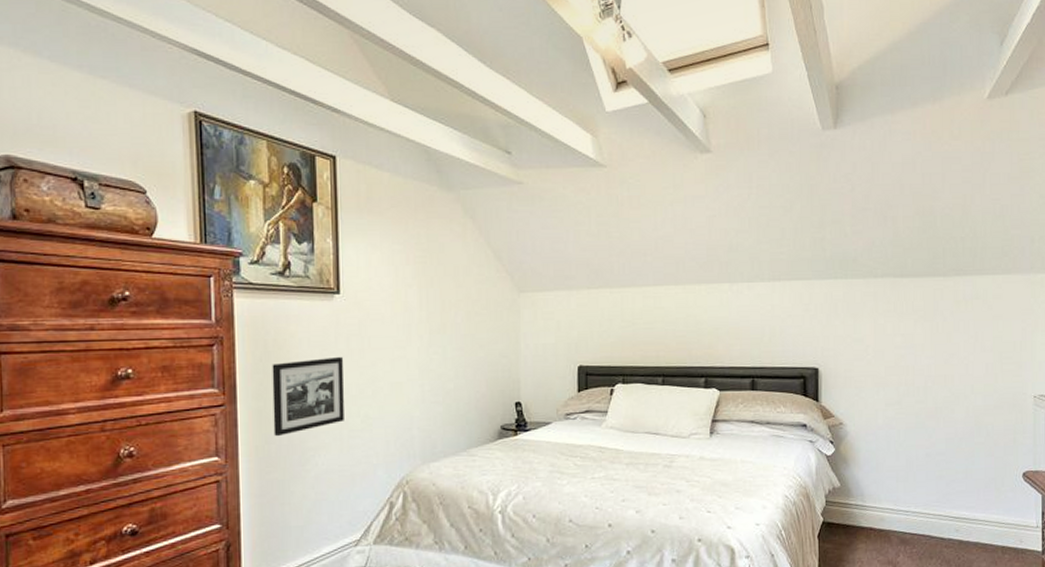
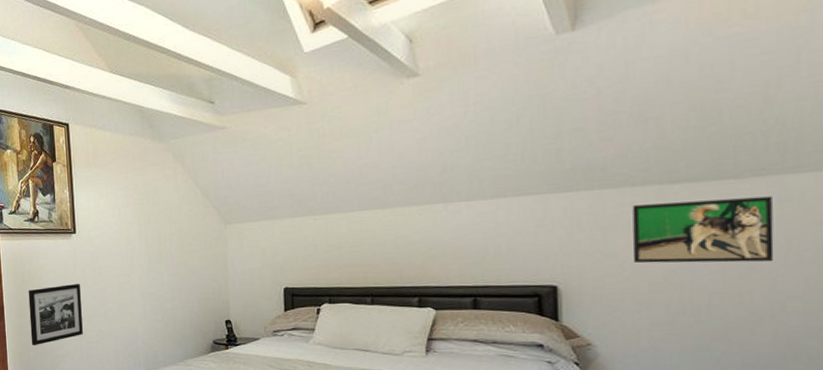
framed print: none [874,293,967,350] -> present [632,196,774,264]

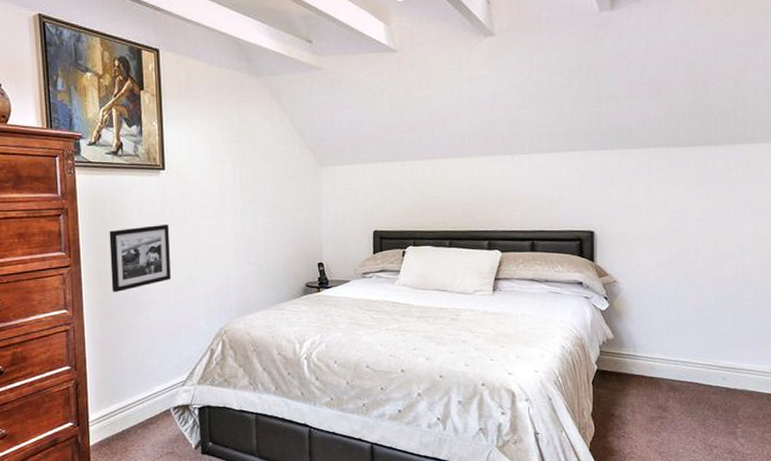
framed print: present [632,196,774,264] -> none [647,161,738,214]

